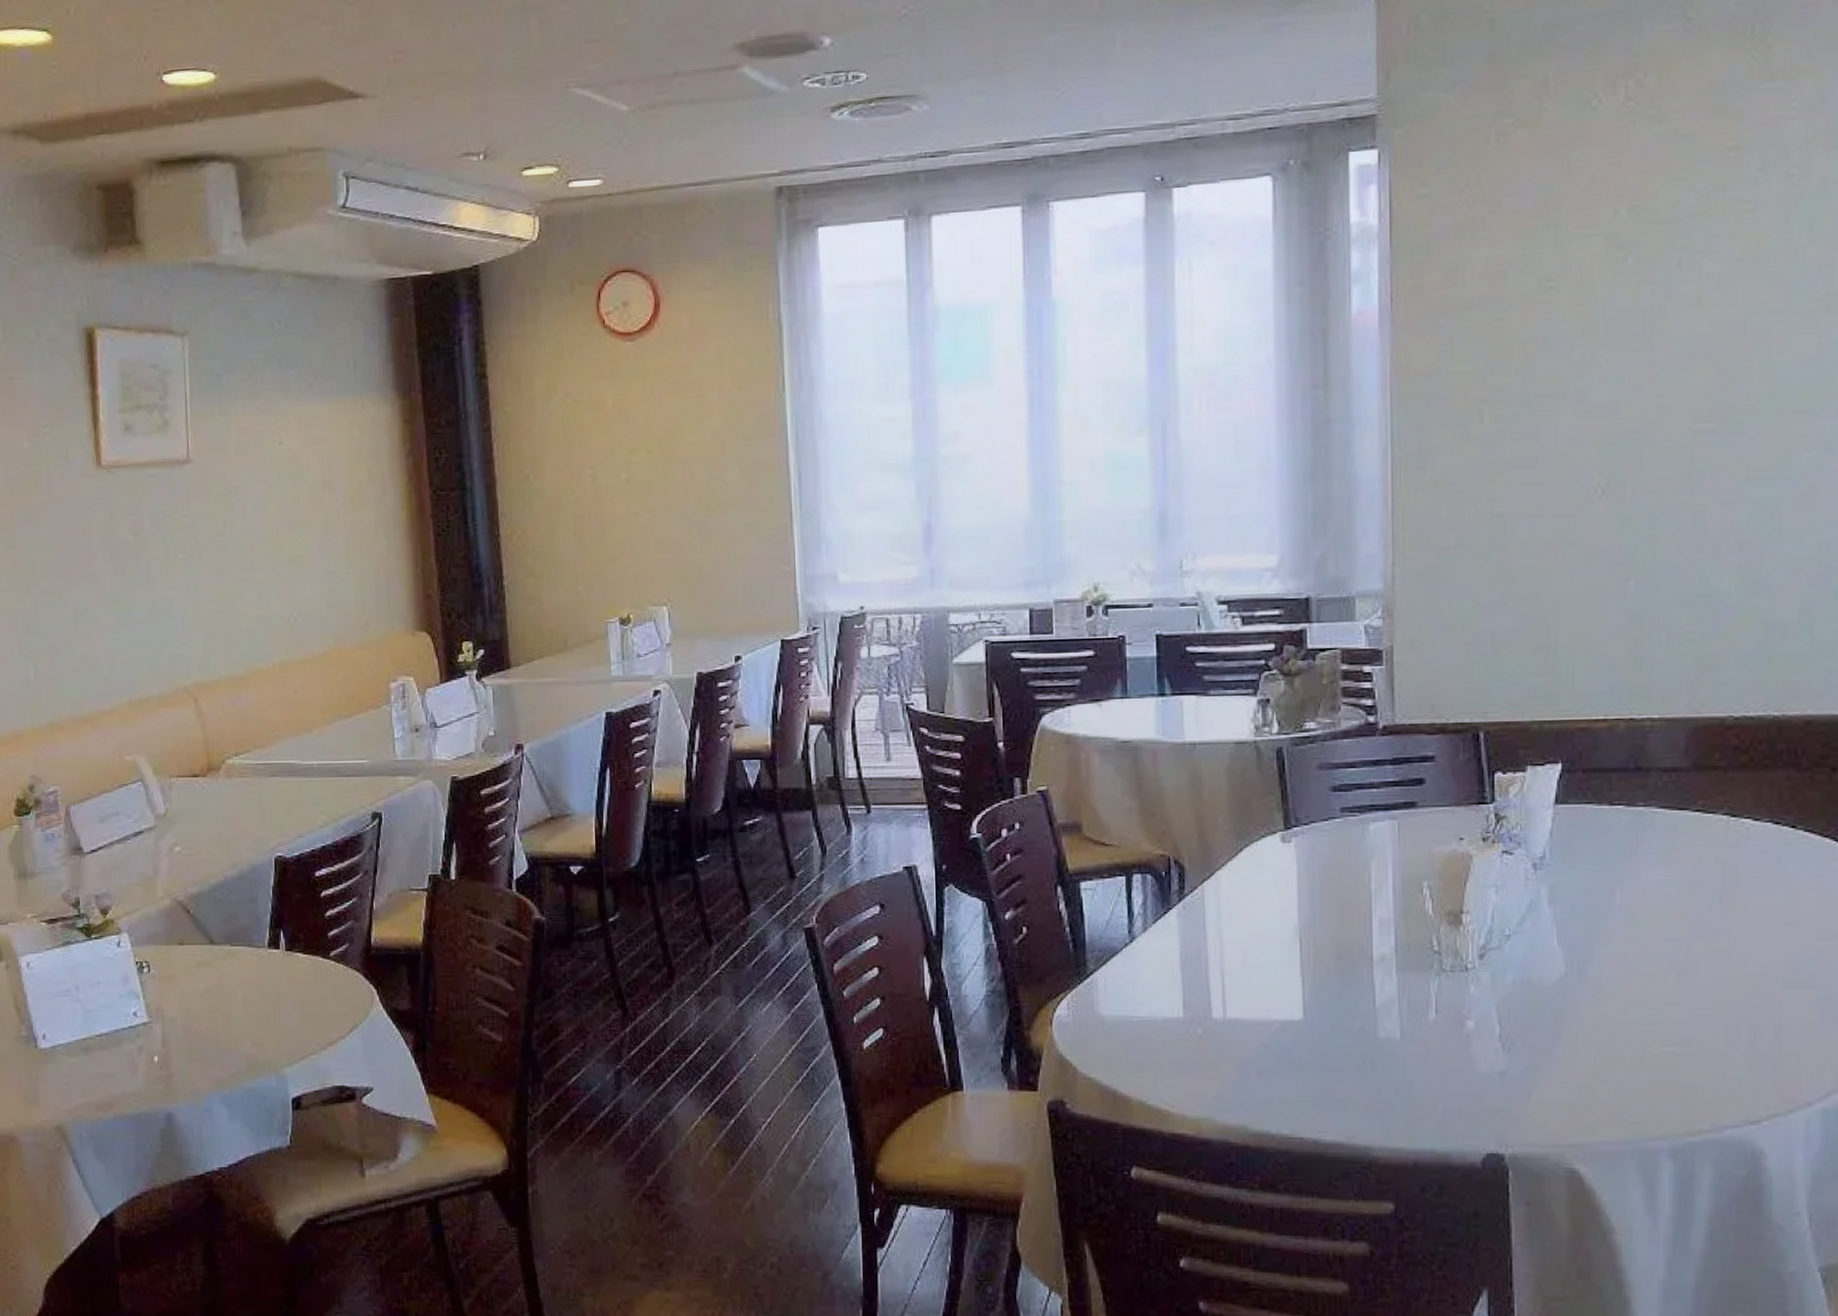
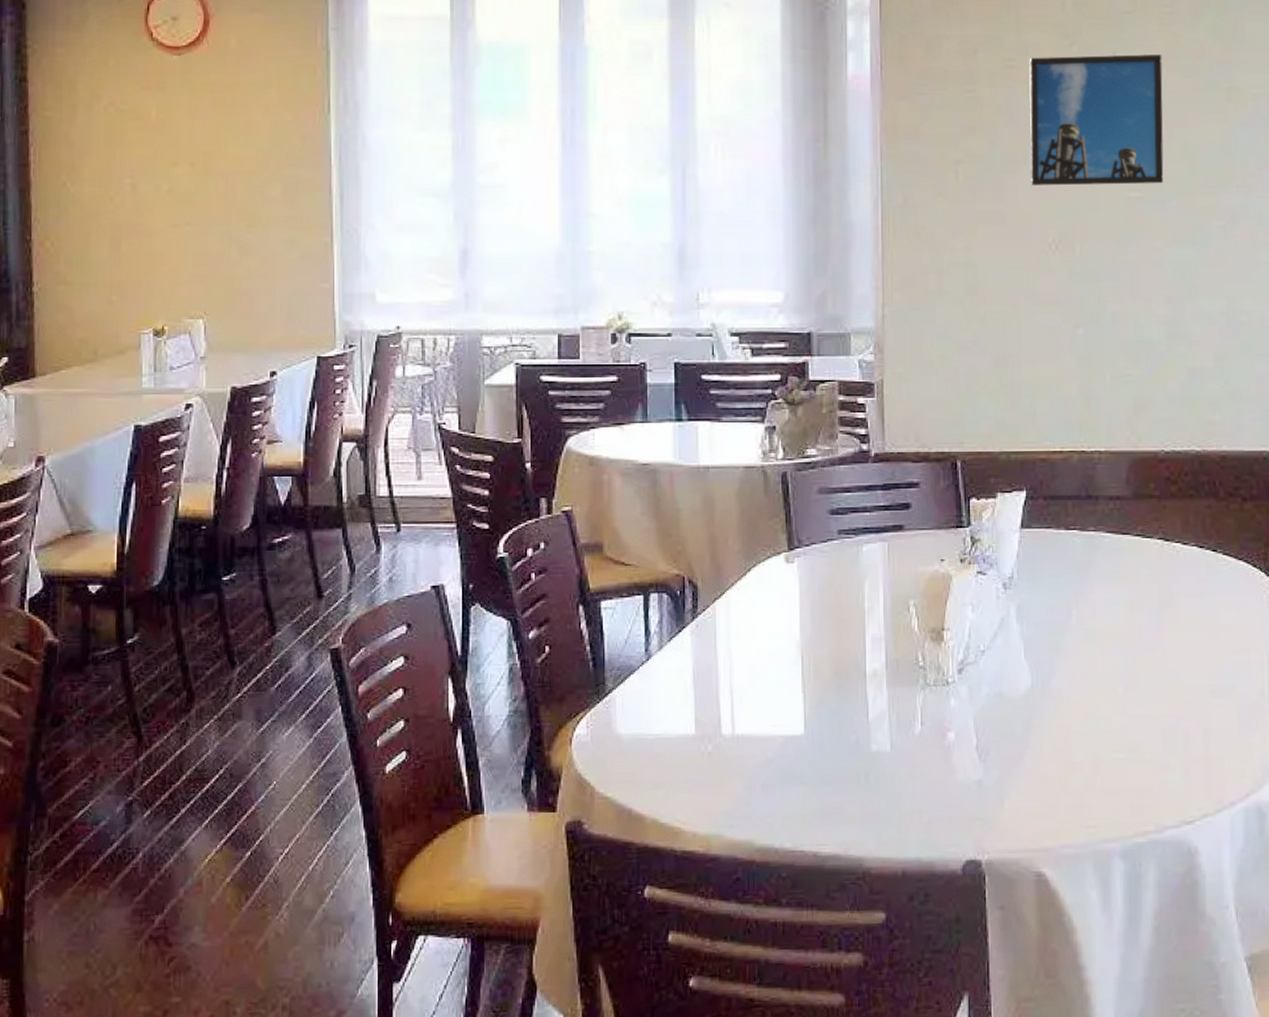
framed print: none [1571,260,1741,423] -> present [1029,54,1164,186]

